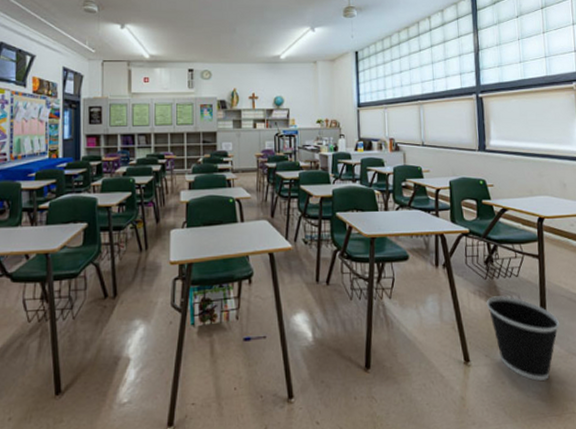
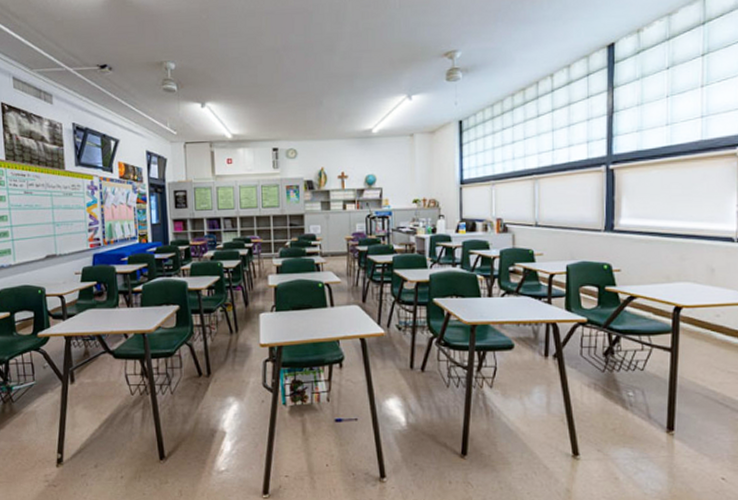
wastebasket: present [486,296,560,381] -> none [602,390,691,479]

